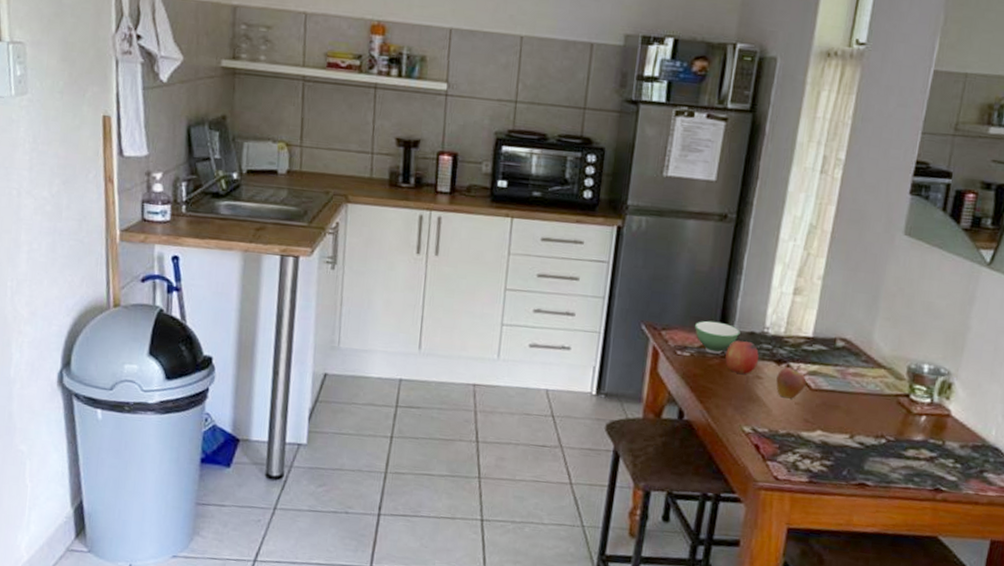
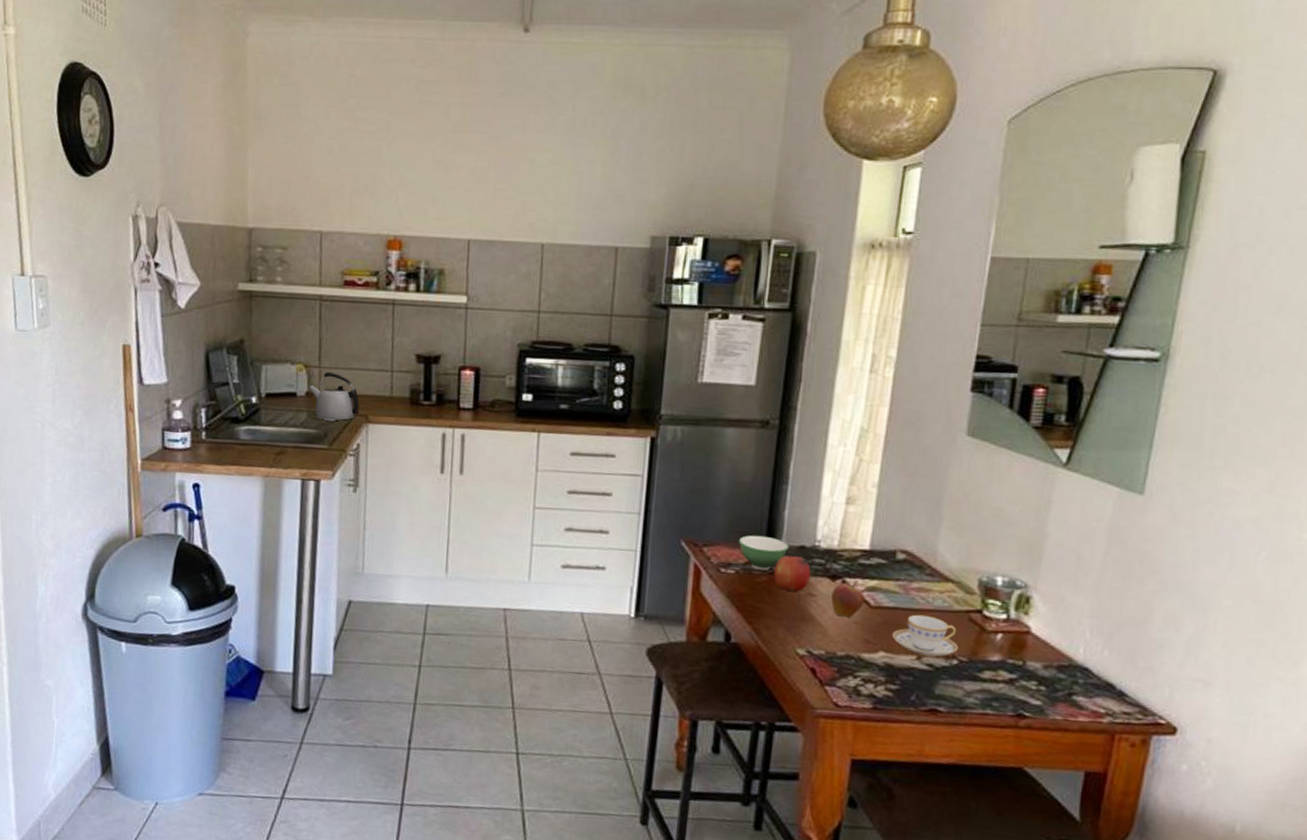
kettle: none [289,150,340,201] -> present [308,371,360,422]
teacup: none [829,397,887,436] -> present [892,614,958,657]

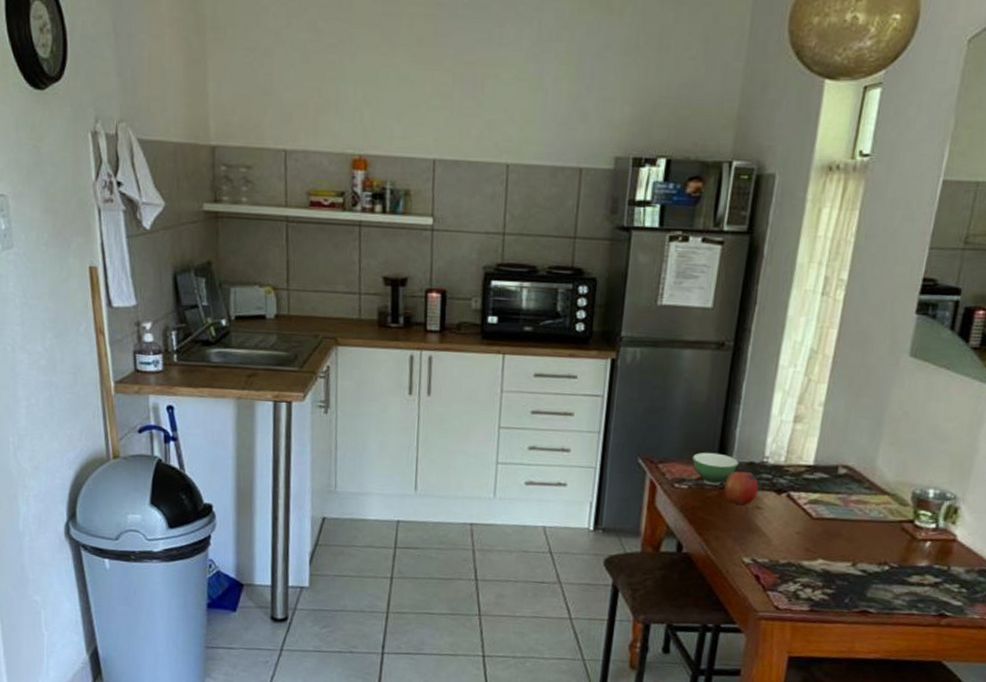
kettle: present [308,371,360,422] -> none [277,293,329,345]
fruit: present [831,580,865,618] -> none [776,494,808,528]
teacup: present [892,614,958,657] -> none [830,524,890,564]

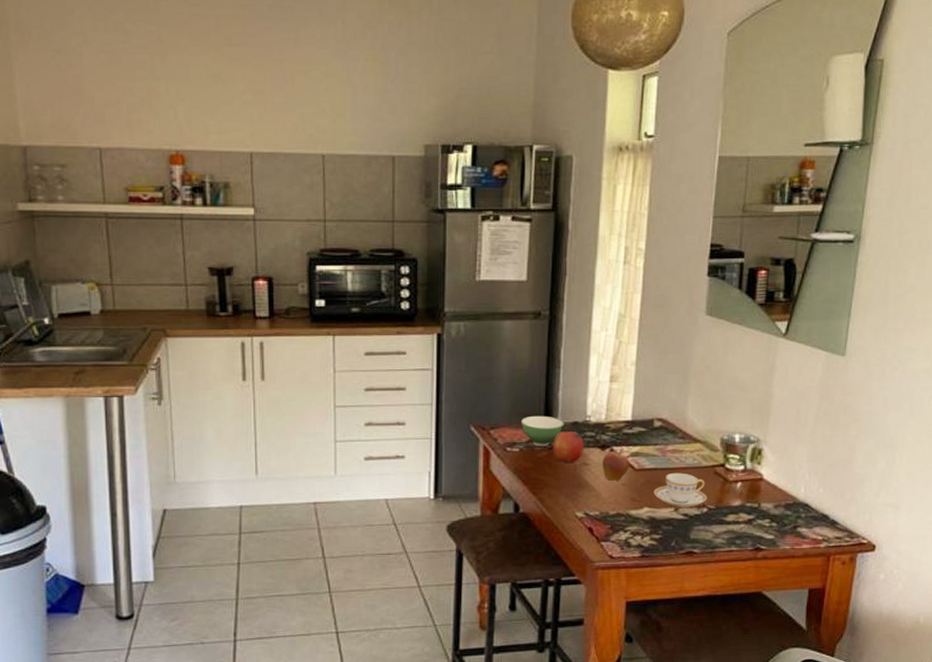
fruit: none [776,494,808,528] -> present [602,448,630,481]
teacup: none [830,524,890,564] -> present [653,472,707,507]

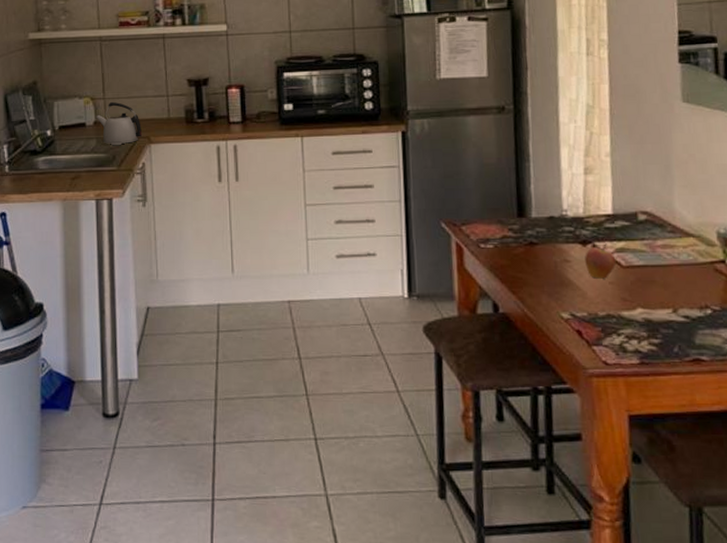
kettle: none [102,288,157,339] -> present [96,101,143,146]
bowl: present [520,415,564,446] -> none [492,210,539,242]
fruit: present [553,432,583,462] -> none [529,227,563,259]
teacup: present [653,472,707,507] -> none [646,270,710,309]

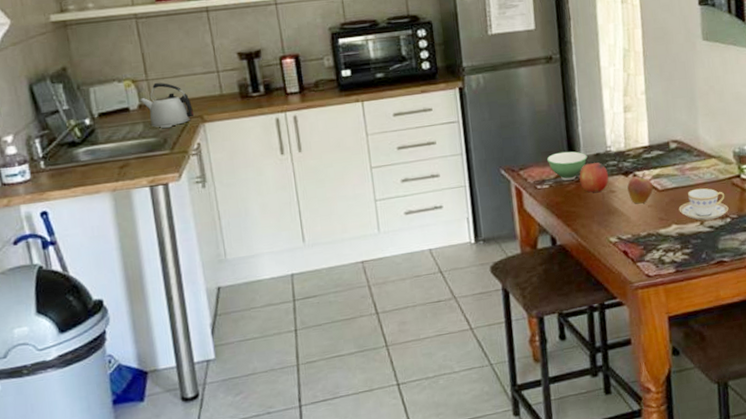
bowl: none [492,210,539,242] -> present [546,151,588,181]
fruit: none [529,227,563,259] -> present [579,162,609,193]
teacup: none [646,270,710,309] -> present [678,188,729,221]

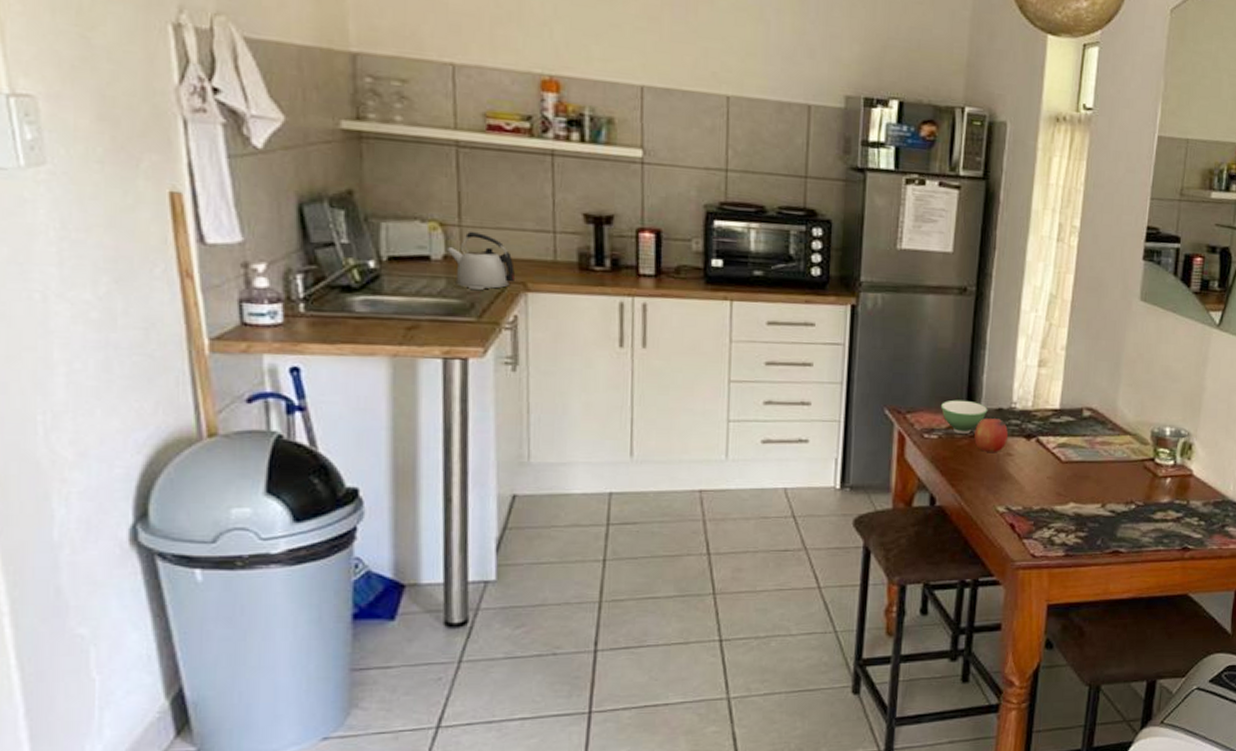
fruit: present [627,172,654,204] -> none [1027,438,1057,473]
teacup: present [678,188,729,221] -> none [1080,466,1136,504]

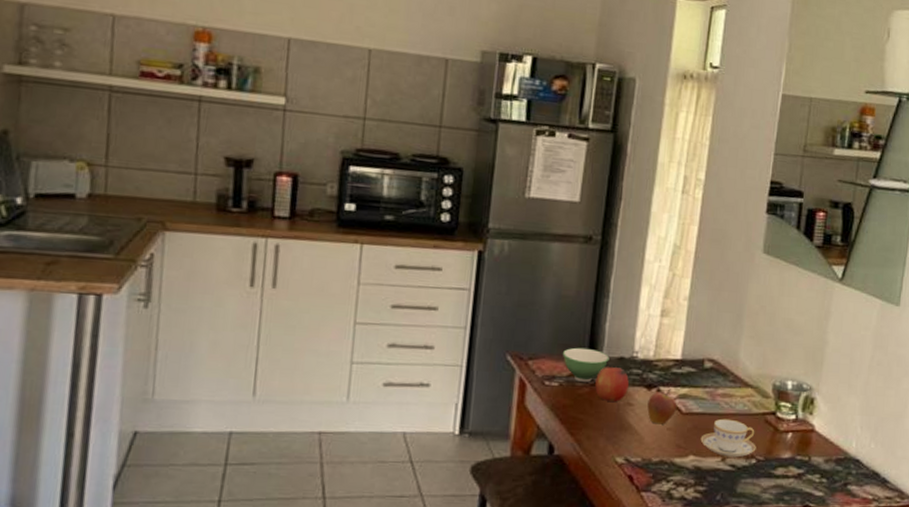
kettle: present [446,231,516,291] -> none [91,171,155,229]
fruit: none [1027,438,1057,473] -> present [647,389,677,425]
teacup: none [1080,466,1136,504] -> present [700,418,756,458]

